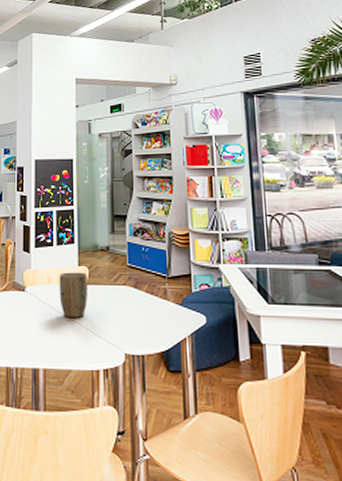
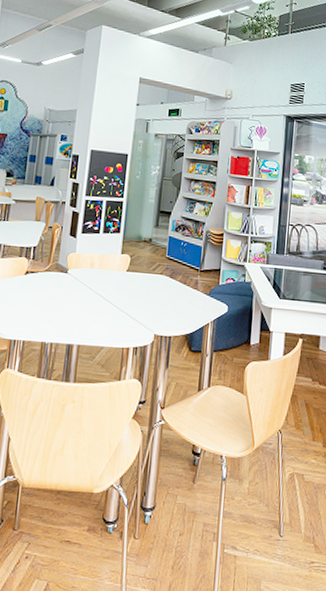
plant pot: present [59,272,88,317] -> none [100,258,129,301]

